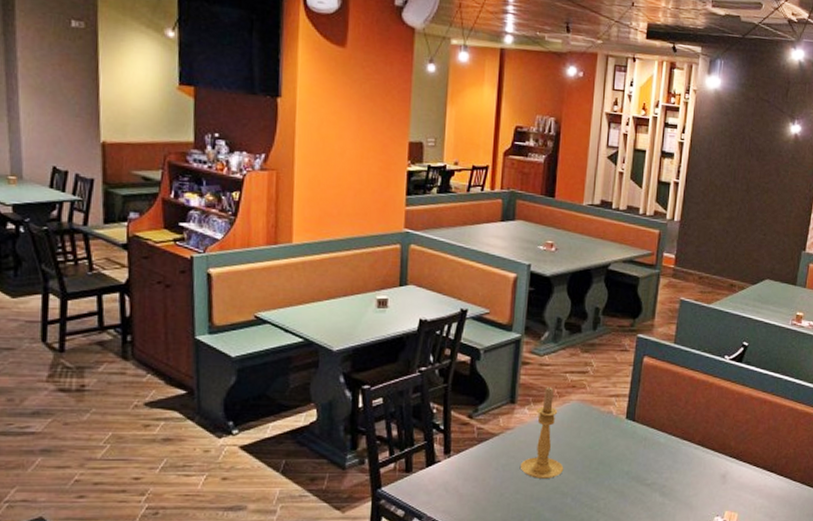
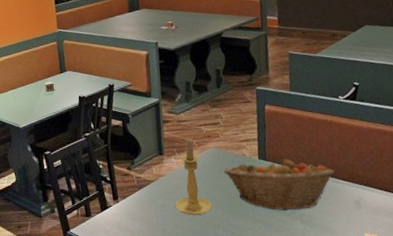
fruit basket: none [583,419,706,481] -> present [223,158,335,211]

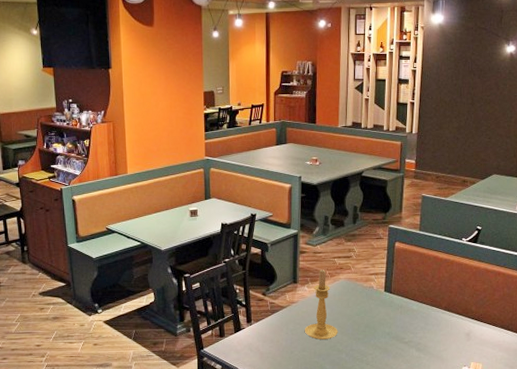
fruit basket: present [223,158,335,211] -> none [351,291,451,340]

